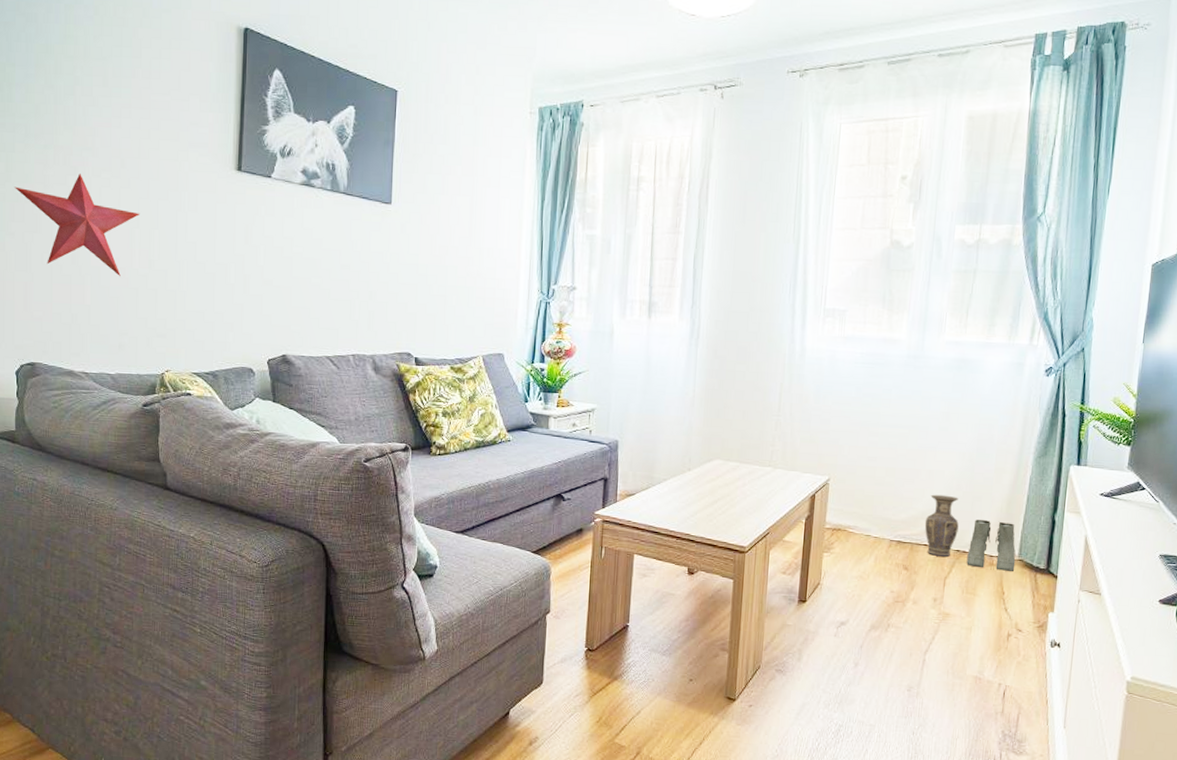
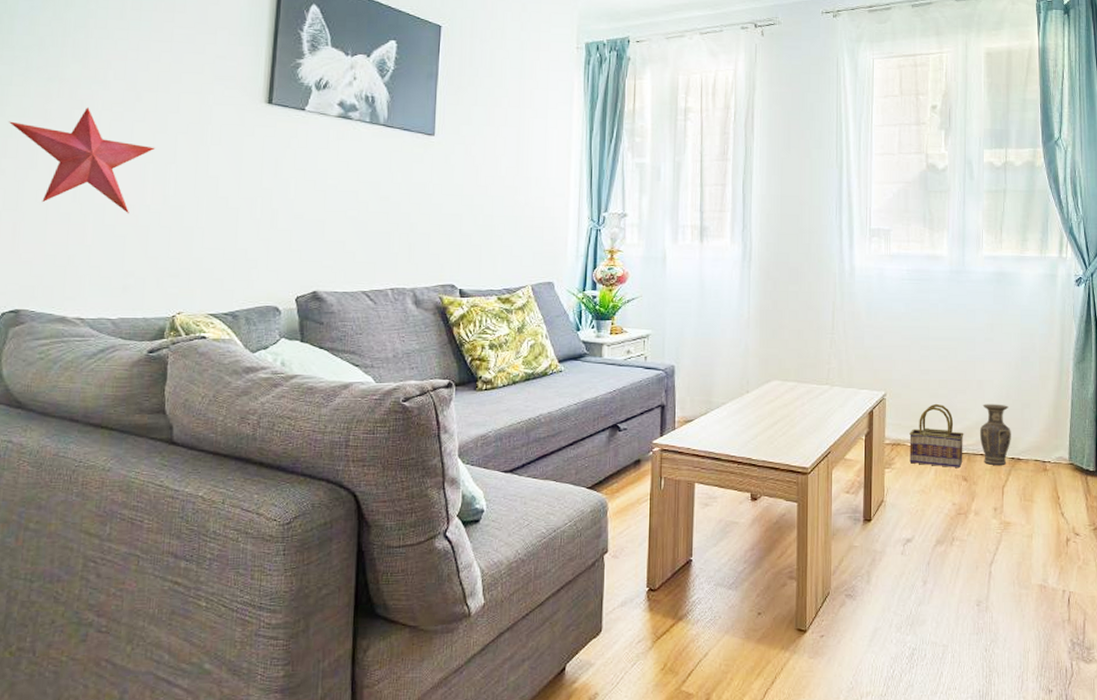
basket: none [849,491,909,556] -> present [909,403,964,467]
boots: present [966,520,1016,571] -> none [1022,426,1067,475]

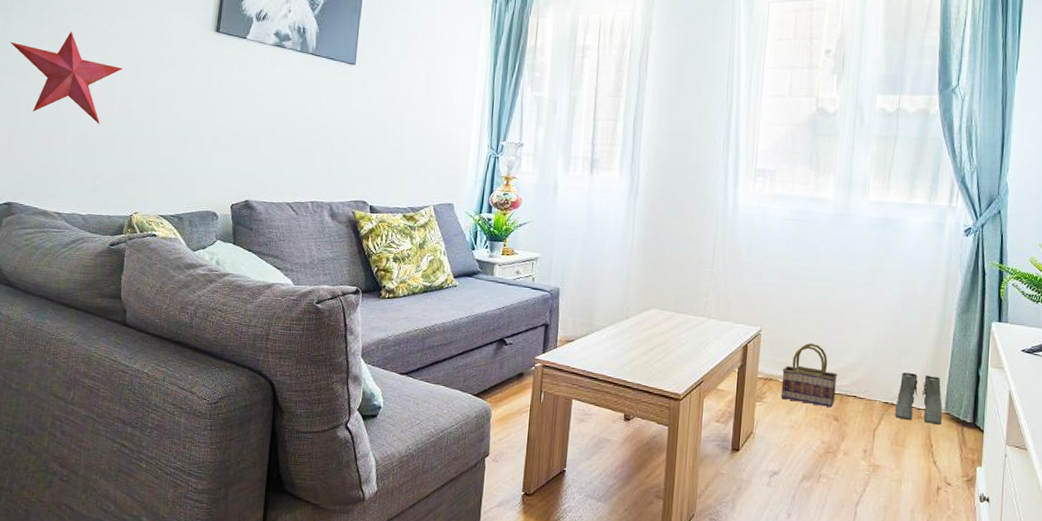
vase: present [979,404,1011,465] -> none [853,347,887,409]
boots: none [1022,426,1067,475] -> present [895,373,943,425]

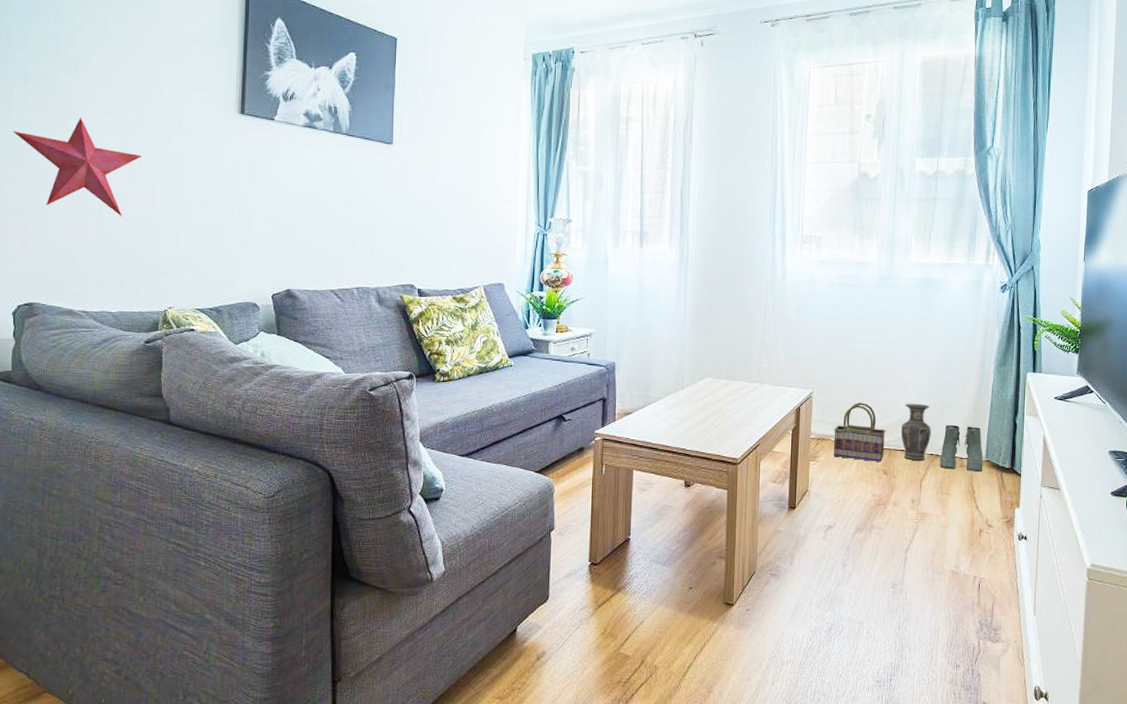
vase: none [853,347,887,409] -> present [900,403,931,460]

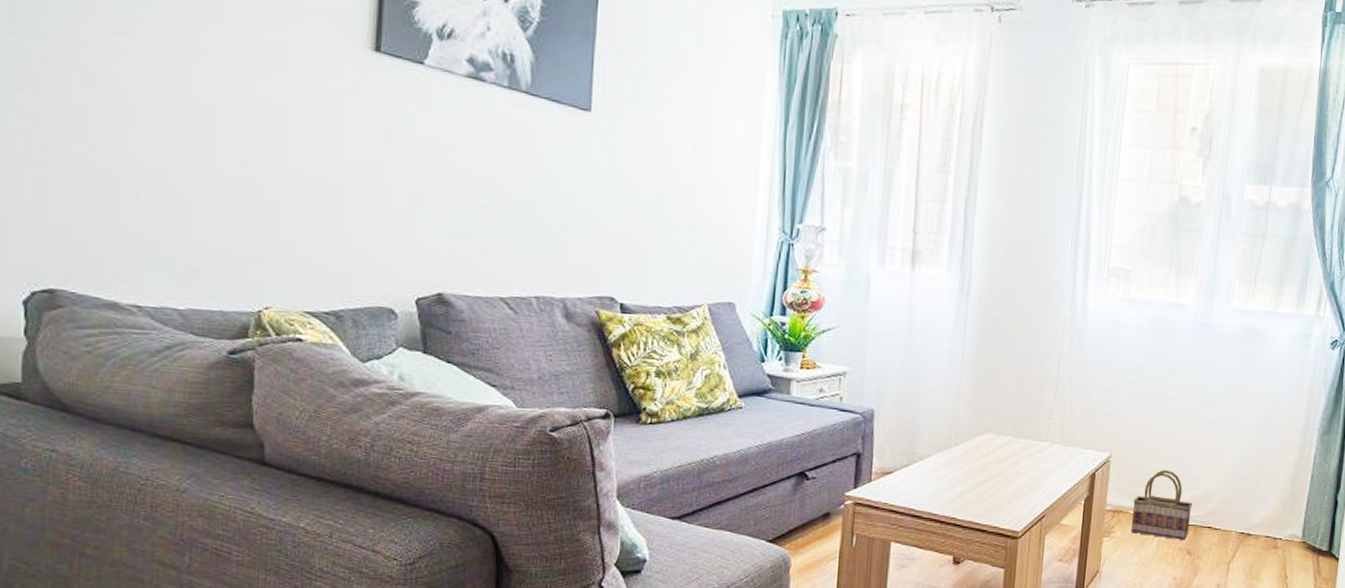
decorative star: present [12,118,143,217] -> none [22,34,227,179]
vase: present [900,403,931,460] -> none [1209,473,1244,540]
boots: present [940,425,984,472] -> none [1250,500,1299,554]

